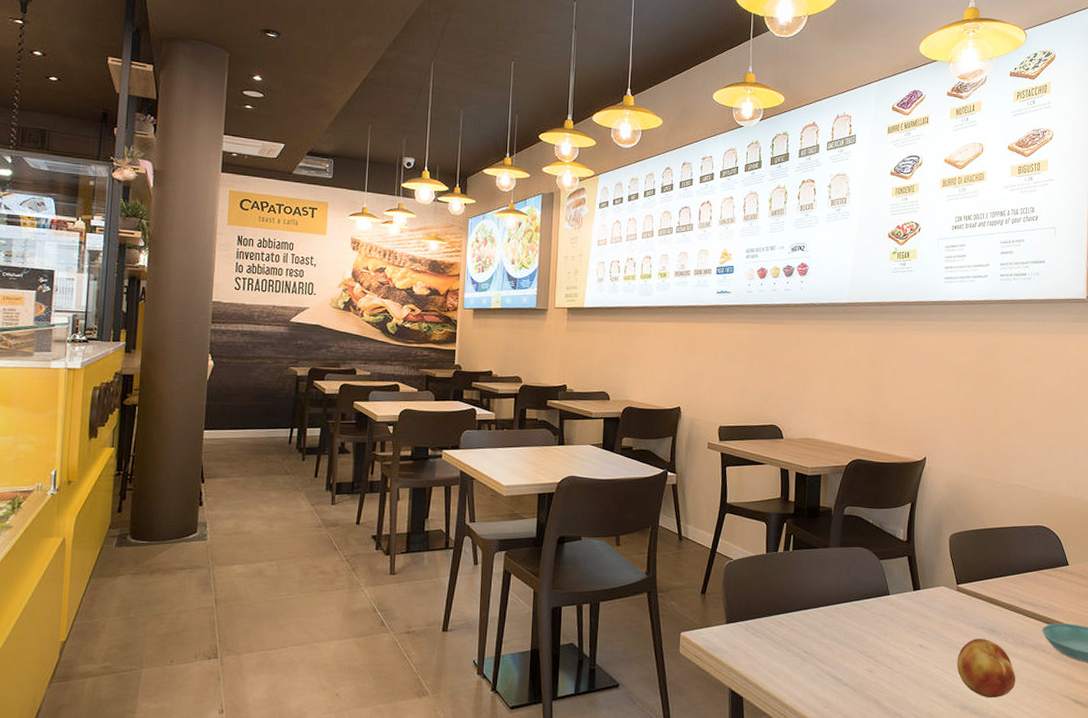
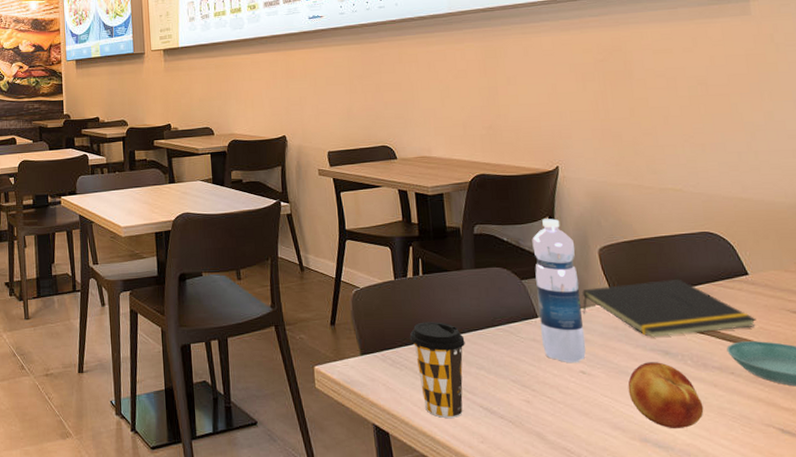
coffee cup: none [773,595,823,684] -> present [409,322,465,418]
water bottle: none [890,505,930,637] -> present [532,218,586,362]
notepad: none [928,566,1069,617] -> present [582,278,756,337]

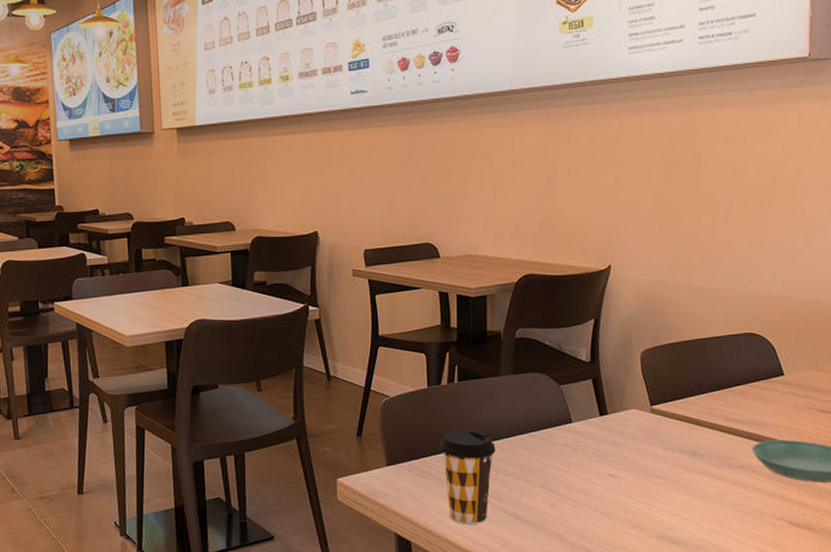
water bottle: present [532,218,586,362] -> none [574,321,618,466]
notepad: present [582,278,756,337] -> none [617,380,784,439]
fruit: present [627,362,704,428] -> none [652,463,721,525]

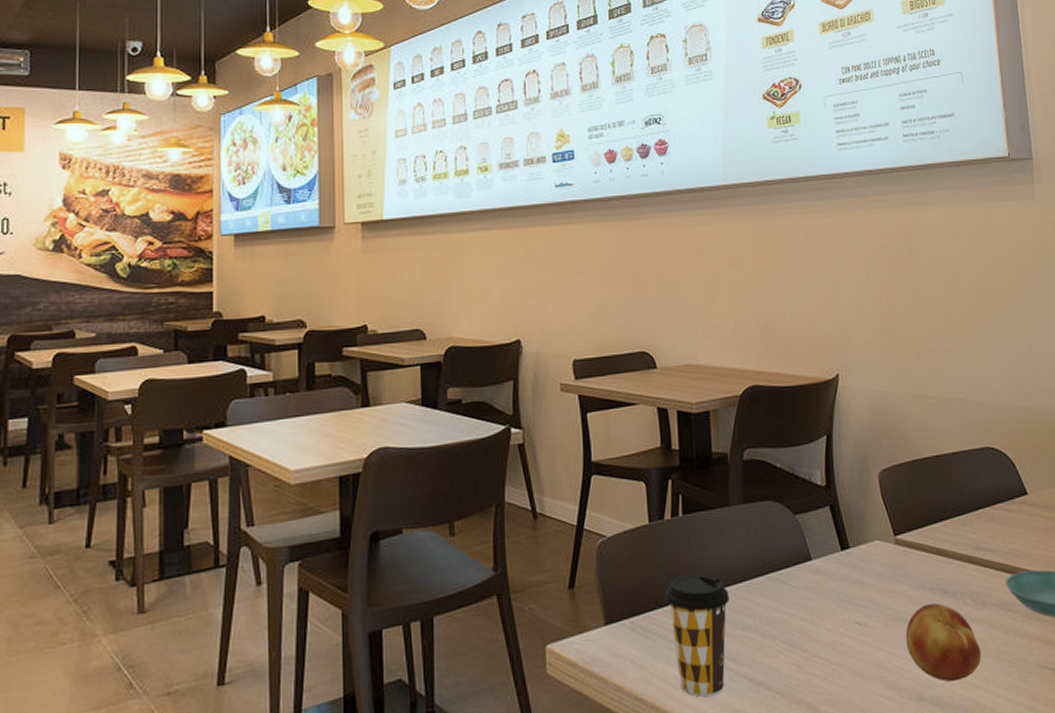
fruit: none [652,463,721,525] -> present [905,603,982,682]

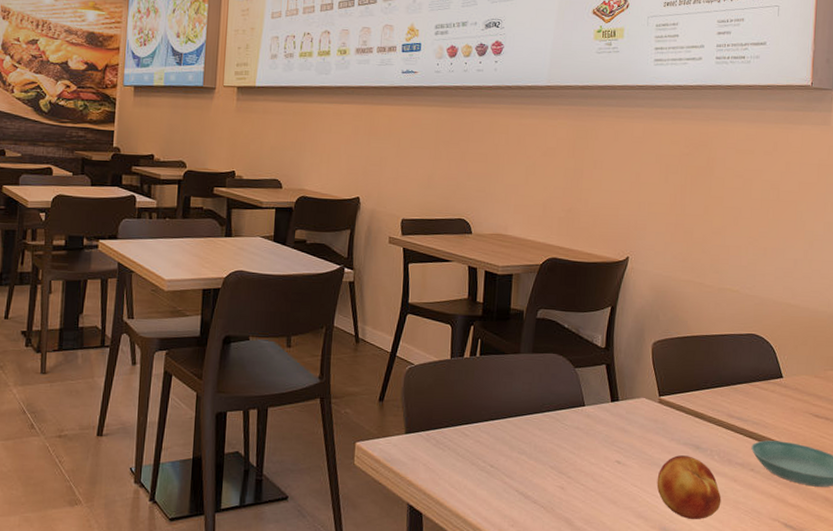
coffee cup: present [664,574,730,697] -> none [457,403,511,501]

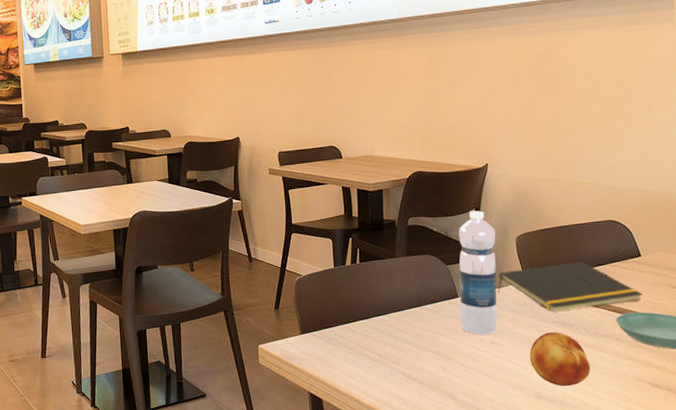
water bottle: none [585,308,632,452] -> present [459,211,498,335]
notepad: none [627,377,782,432] -> present [497,261,643,311]

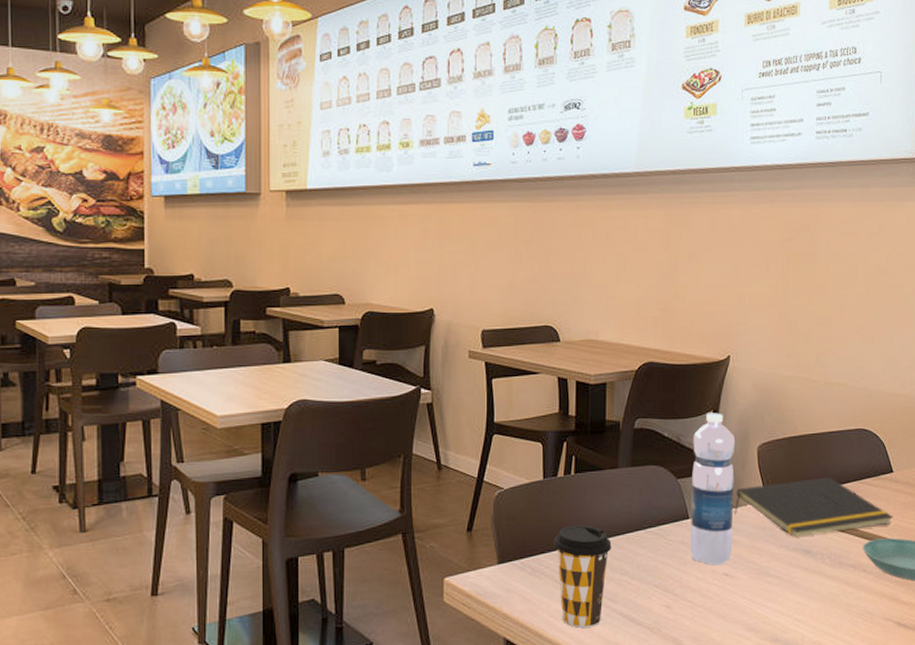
coffee cup: none [345,303,393,385] -> present [553,525,612,628]
fruit: present [529,332,590,386] -> none [767,561,834,627]

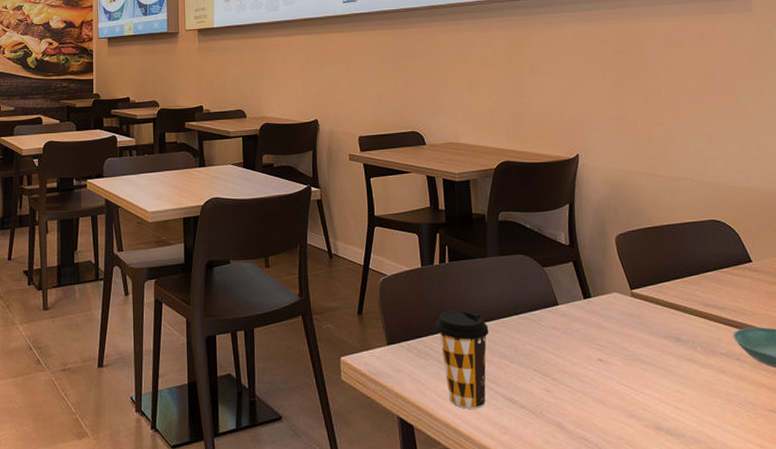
water bottle: present [690,413,736,565] -> none [553,206,604,350]
notepad: present [734,476,893,537] -> none [600,266,759,324]

